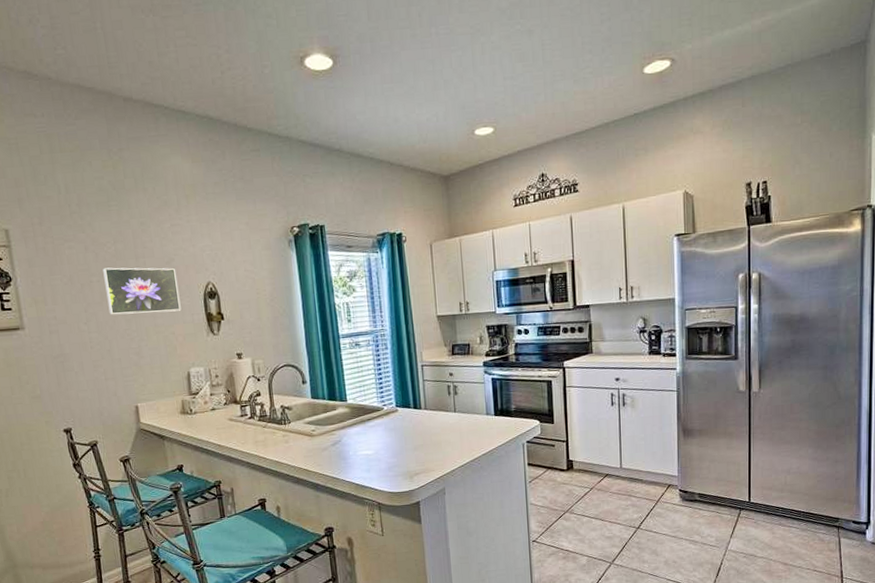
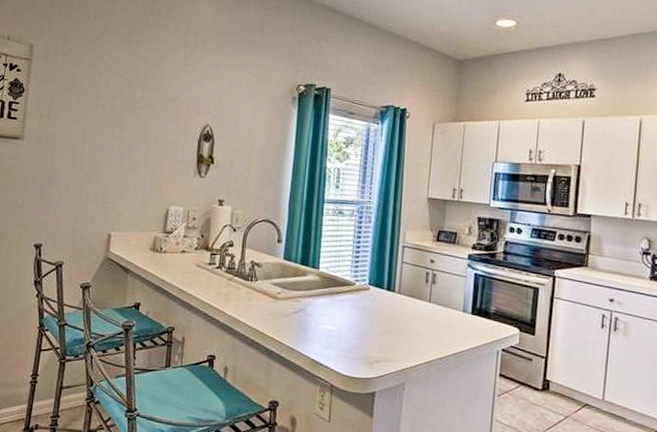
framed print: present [103,267,182,315] -> none [106,94,178,148]

